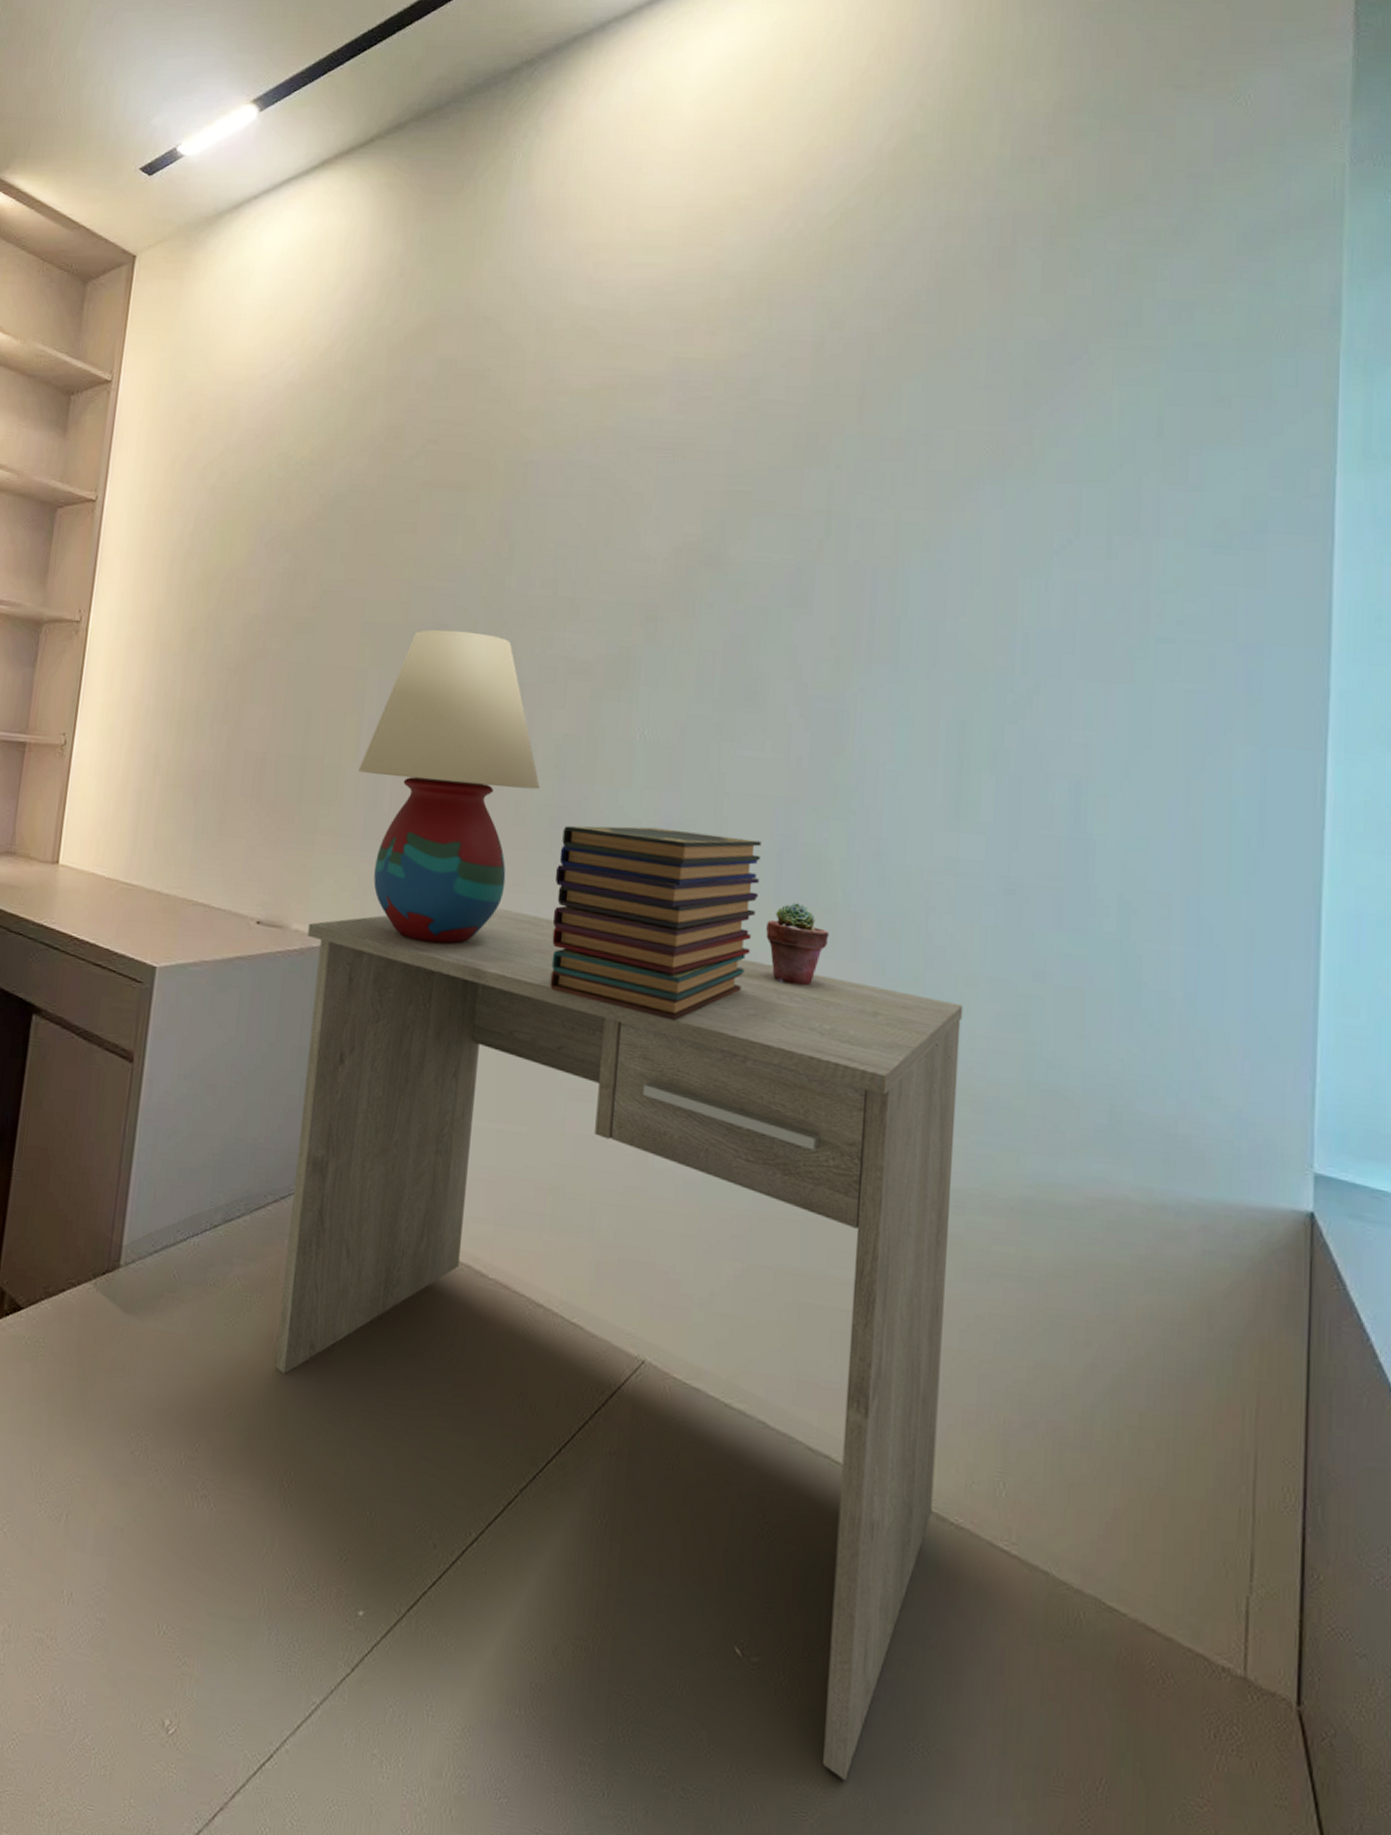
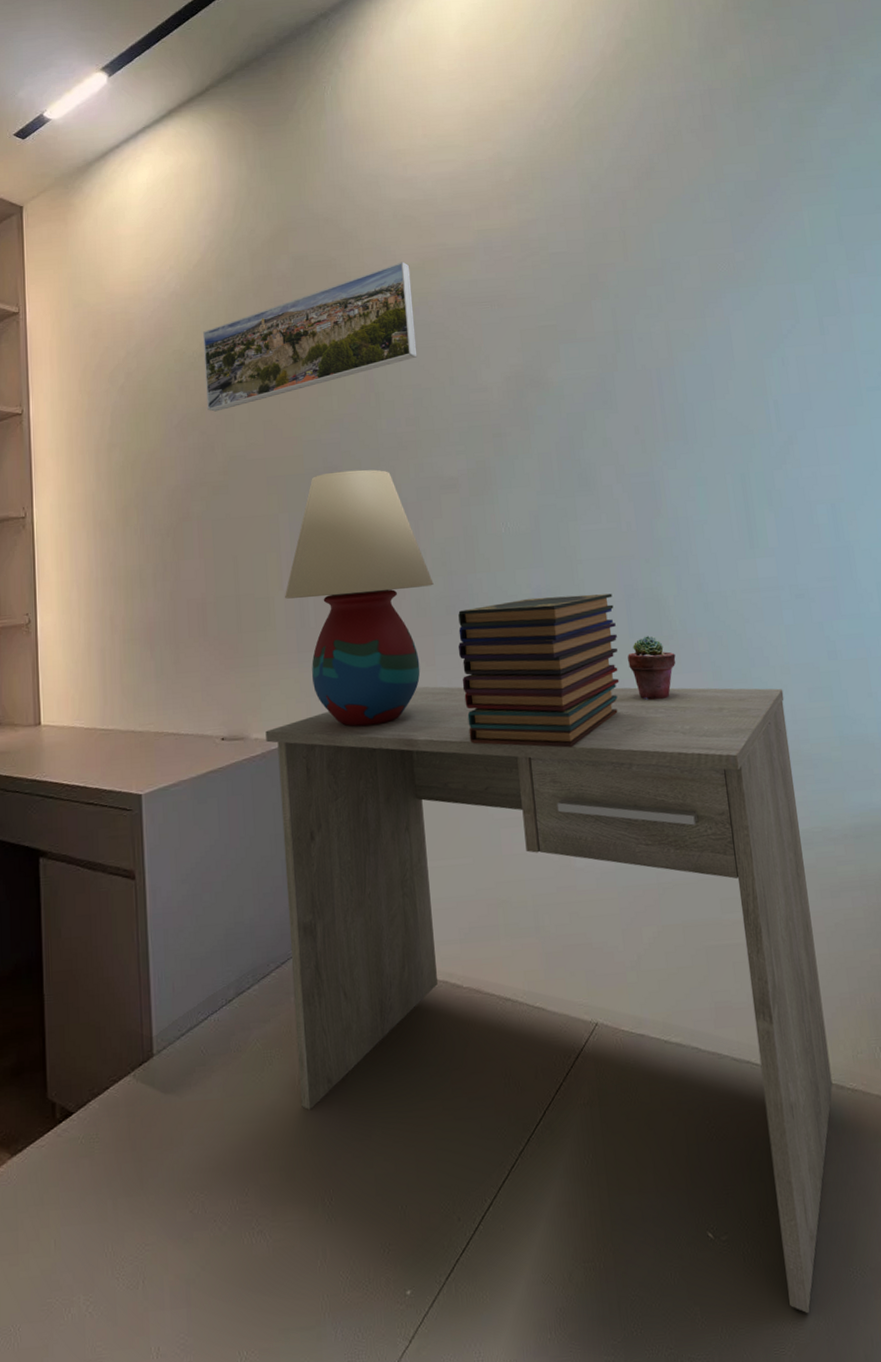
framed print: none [307,384,581,534] -> present [203,261,418,412]

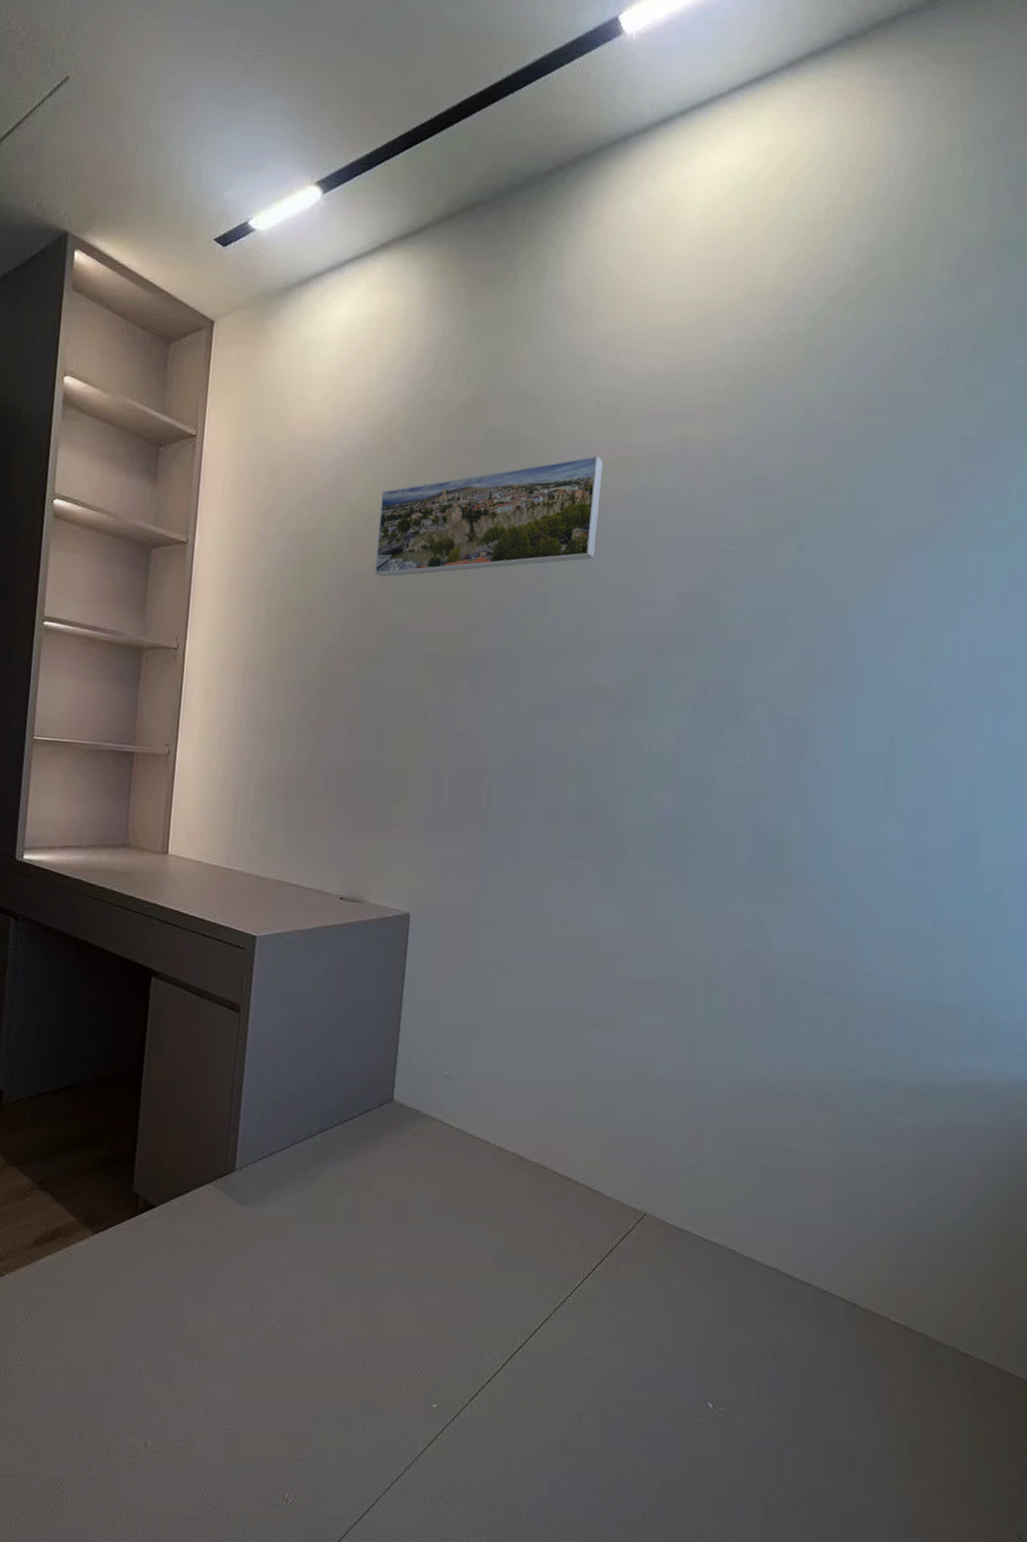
desk: present [265,686,833,1313] -> none [364,883,884,1481]
table lamp: present [285,469,434,727] -> none [423,659,570,912]
book stack: present [458,593,620,748] -> none [577,818,741,966]
potted succulent: present [628,636,676,700] -> none [742,875,789,938]

